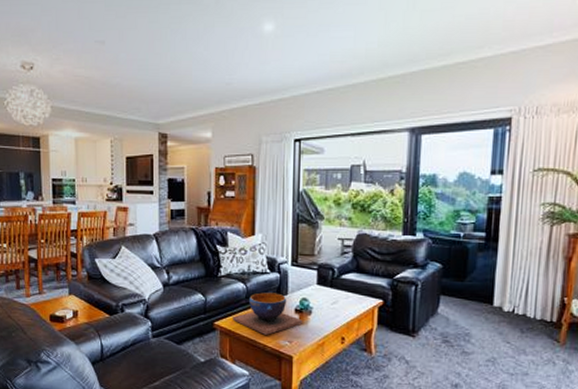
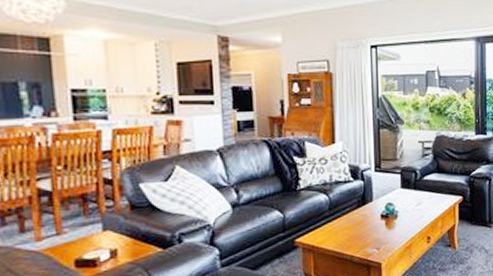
decorative bowl: present [232,292,303,335] -> none [315,201,390,246]

